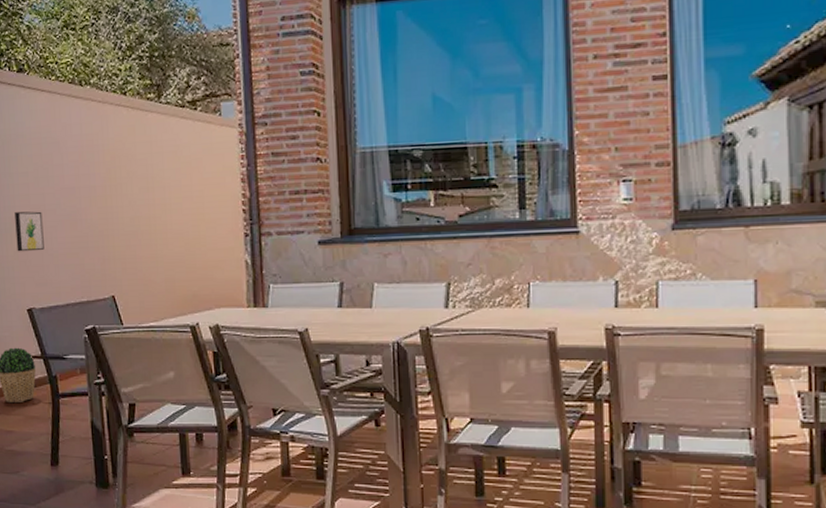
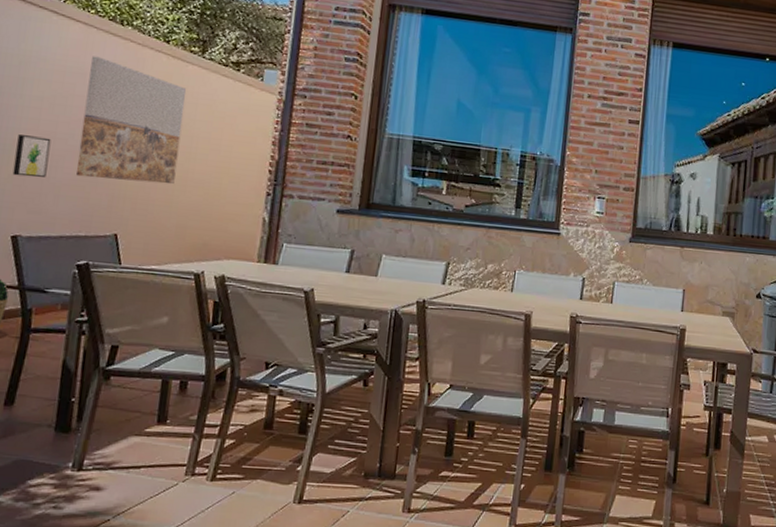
wall art: none [61,122,156,244] -> present [76,56,187,185]

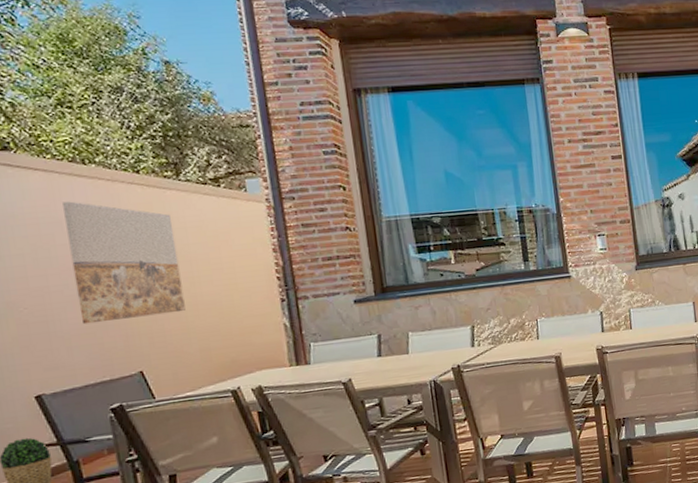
wall art: present [12,135,51,178] -> none [10,293,52,338]

